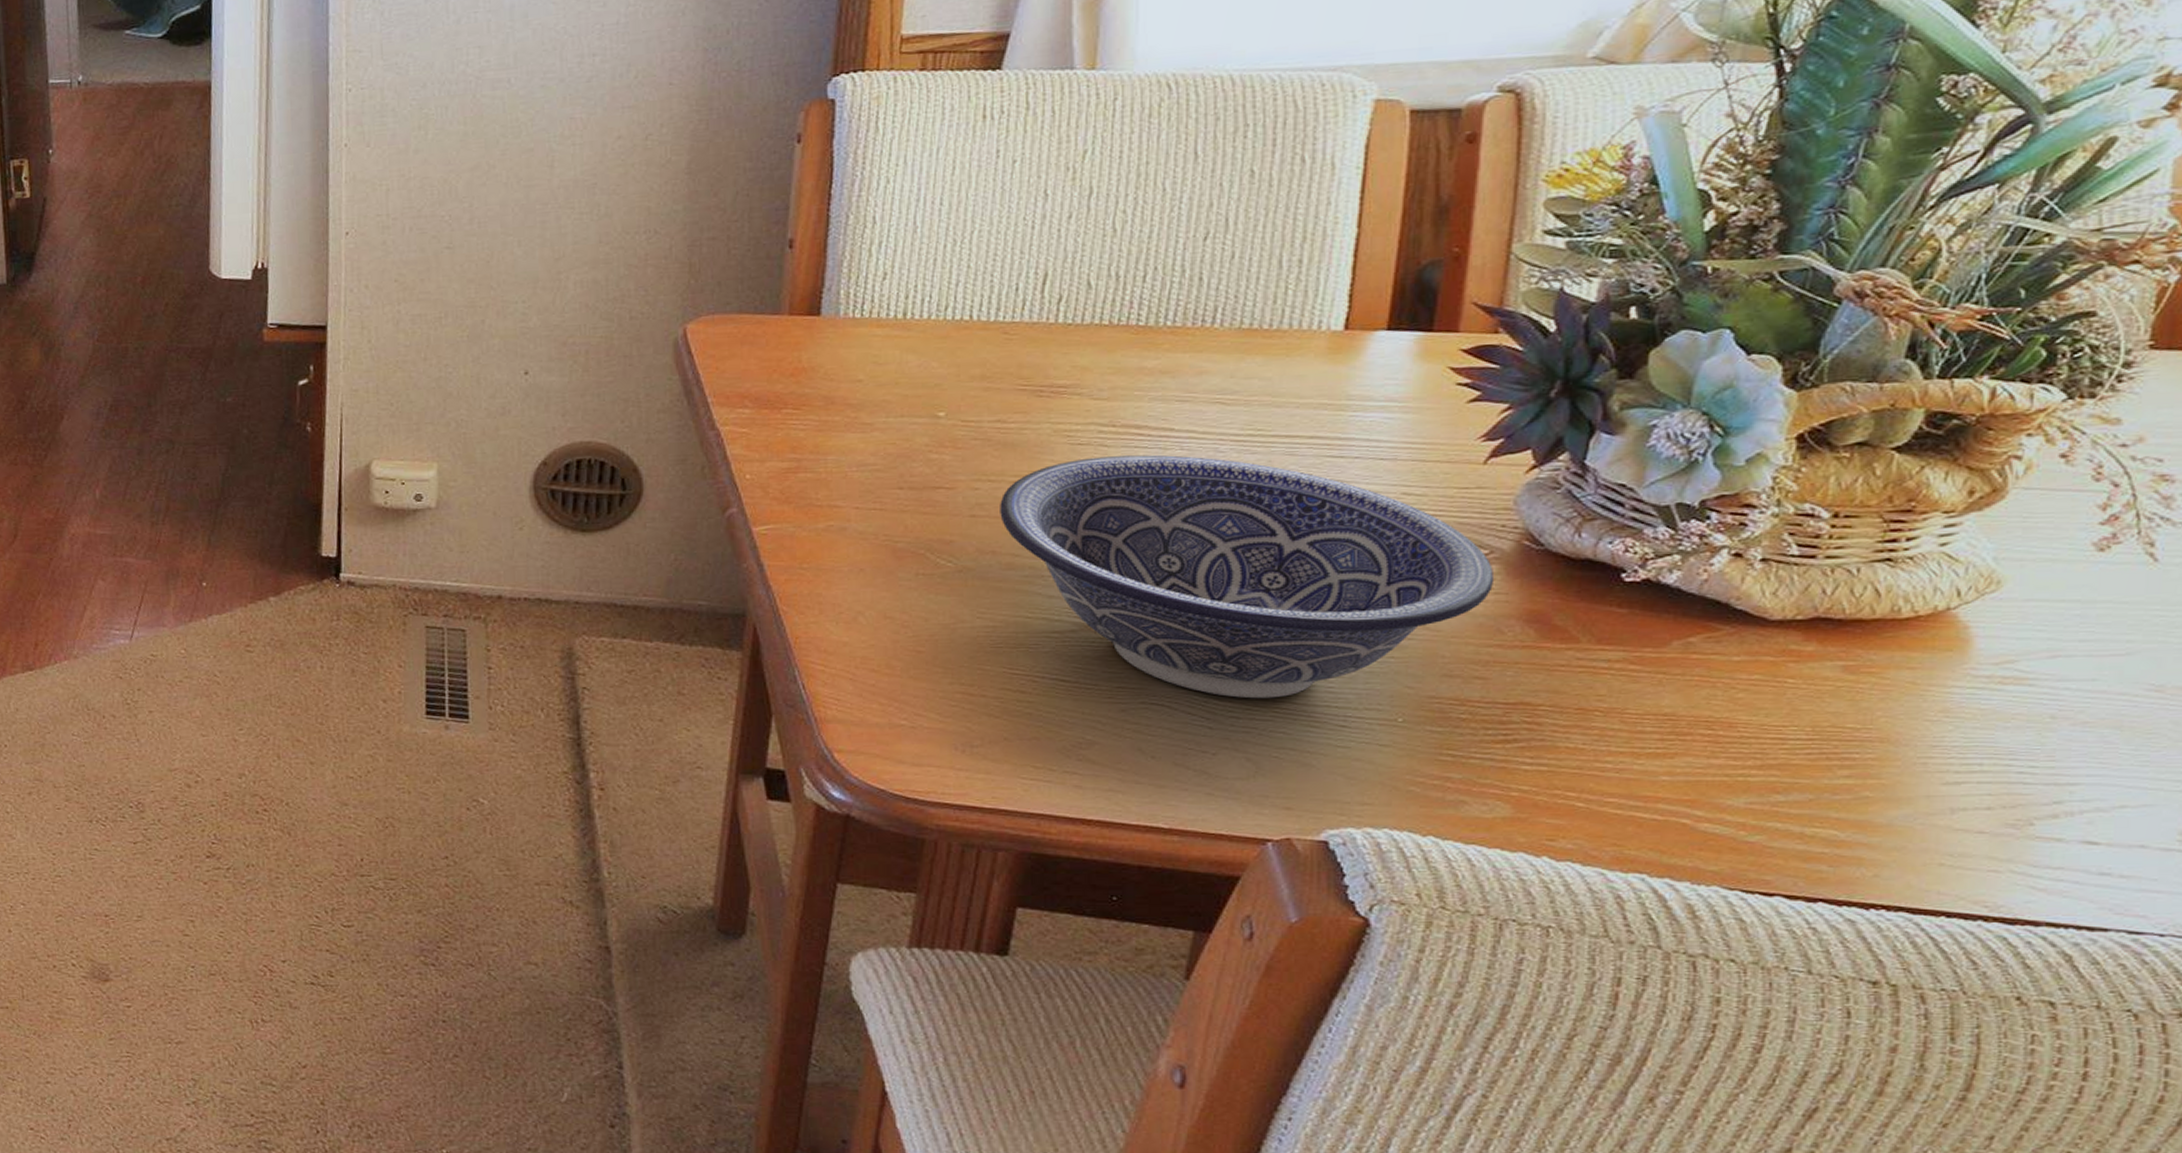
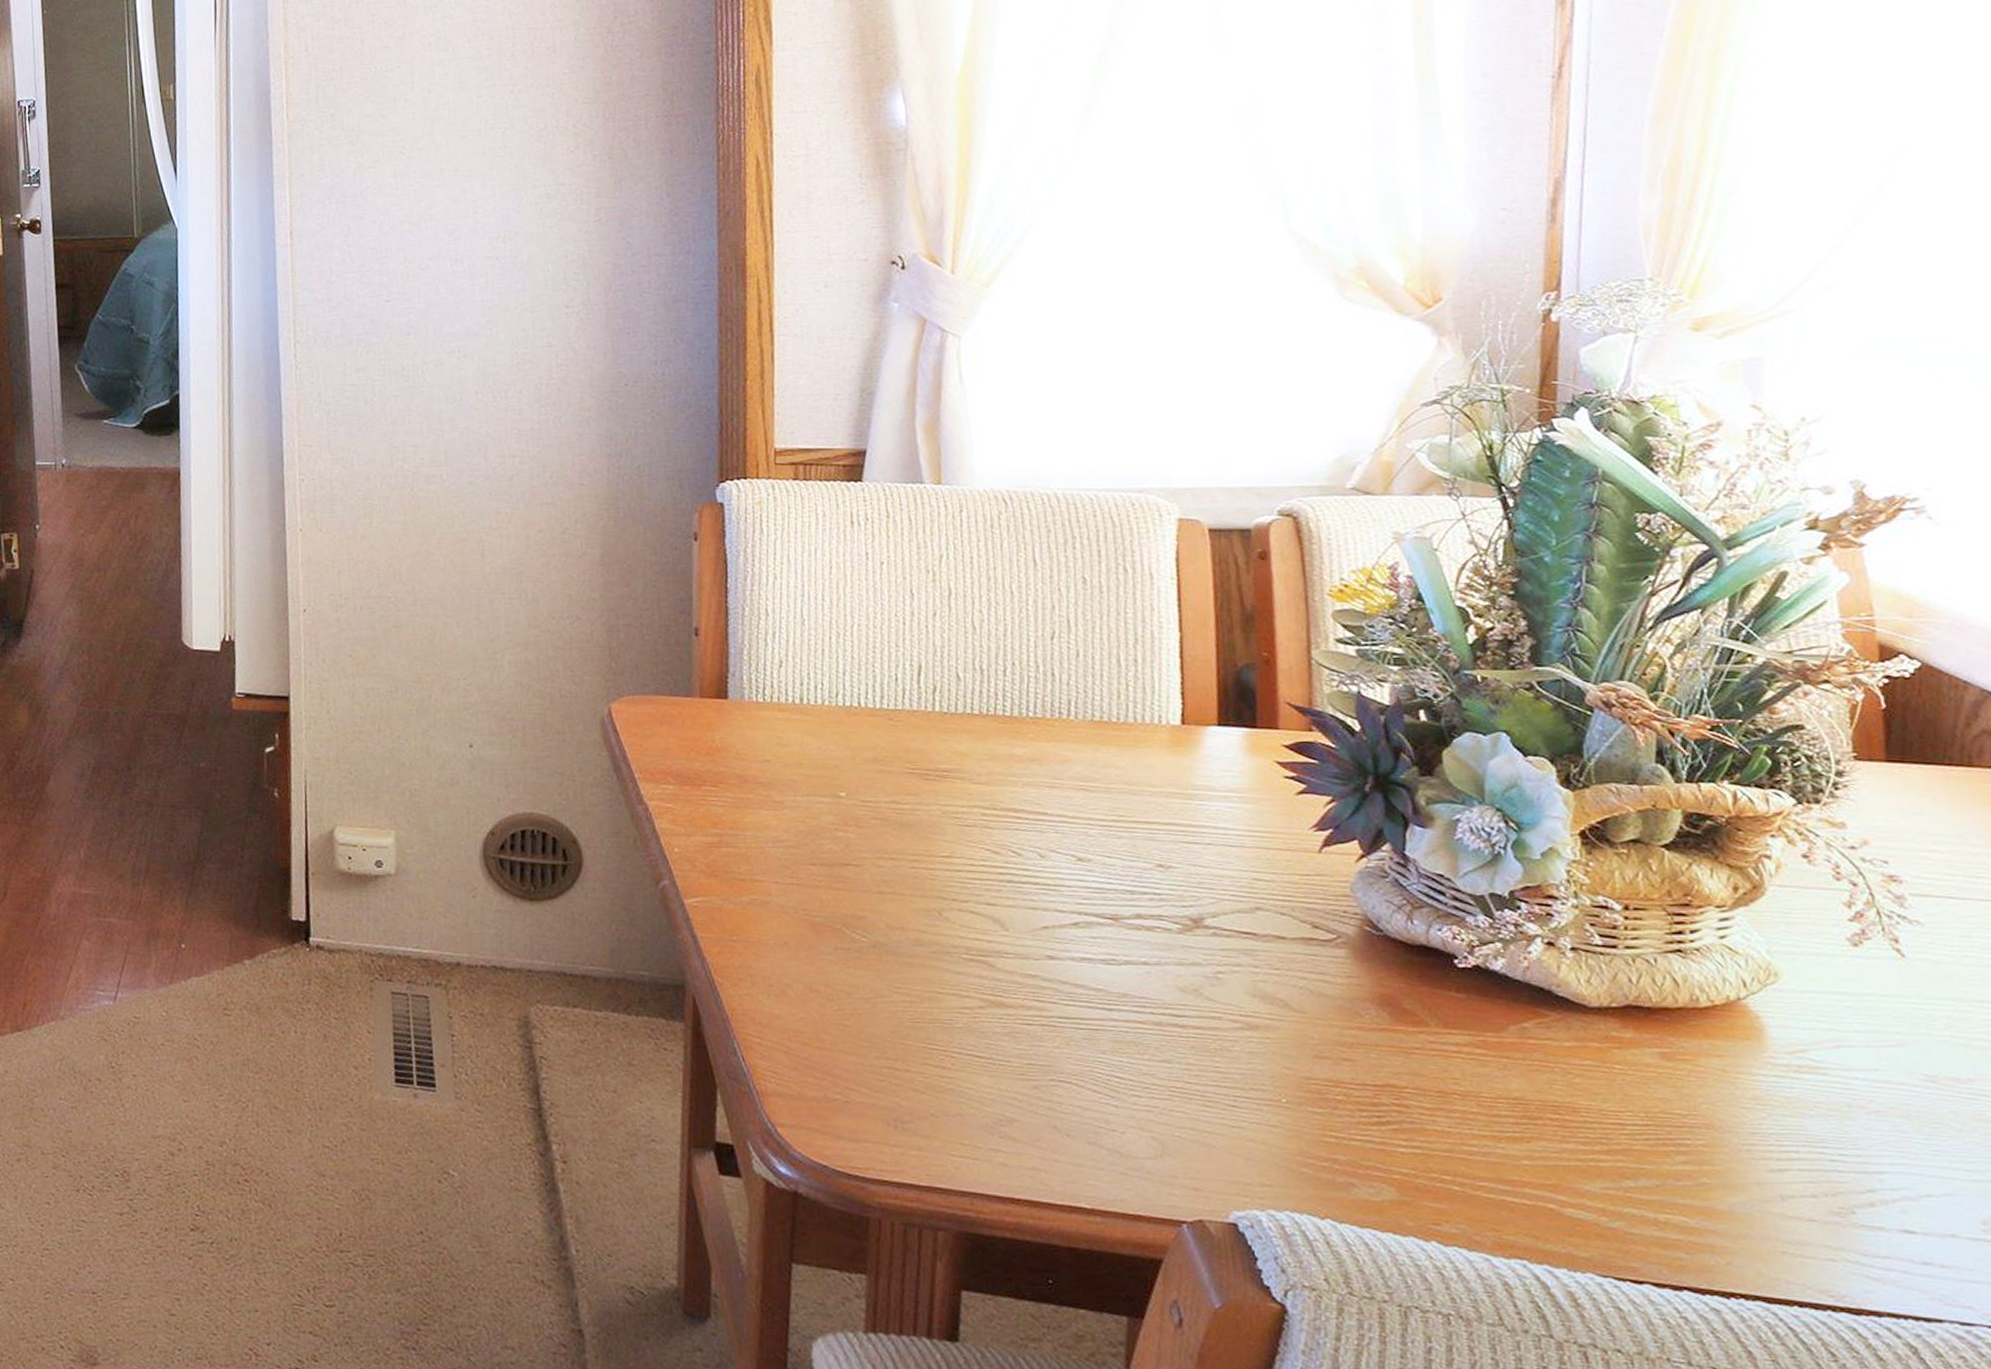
decorative bowl: present [1000,454,1495,699] -> none [903,837,1346,1078]

